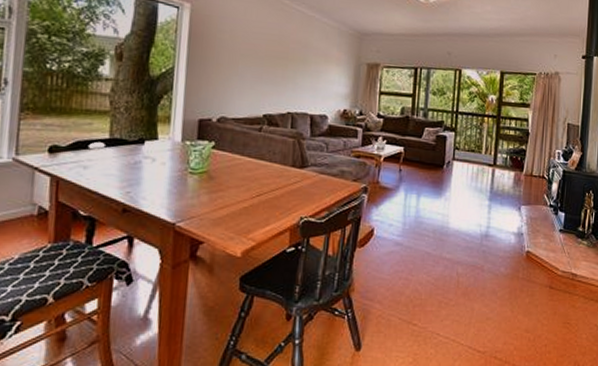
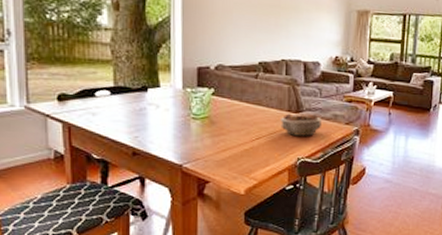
succulent planter: none [283,169,327,194] -> present [280,113,321,136]

